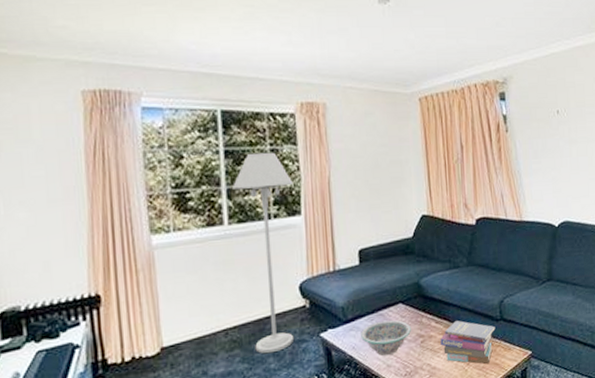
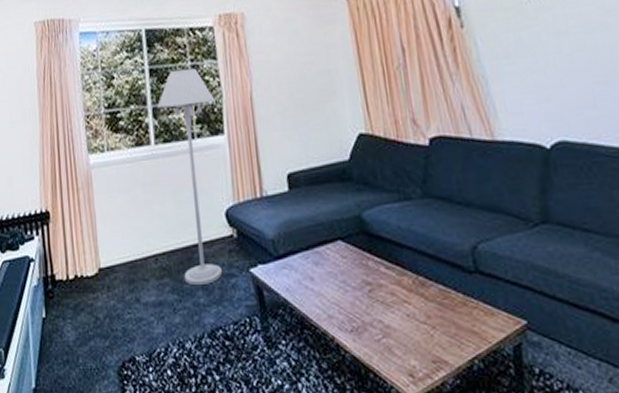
decorative bowl: present [361,320,411,356] -> none [295,259,355,303]
books: present [440,320,495,364] -> none [393,268,469,331]

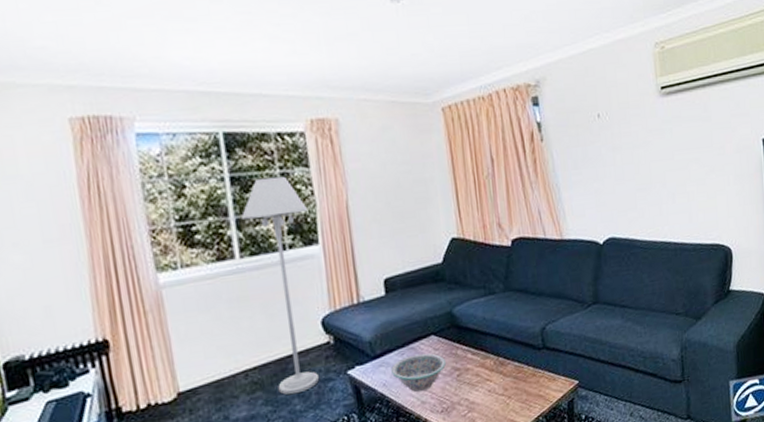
decorative bowl: none [295,259,355,303] -> present [391,353,446,392]

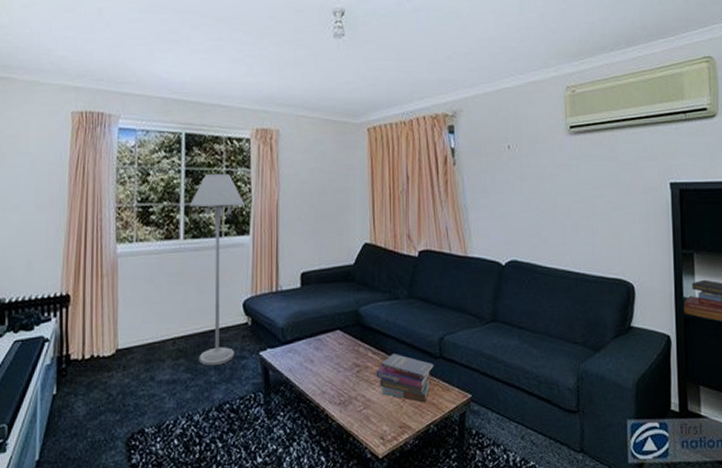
decorative bowl: present [391,353,446,392] -> none [298,345,347,381]
books: none [478,351,538,397] -> present [376,354,434,403]

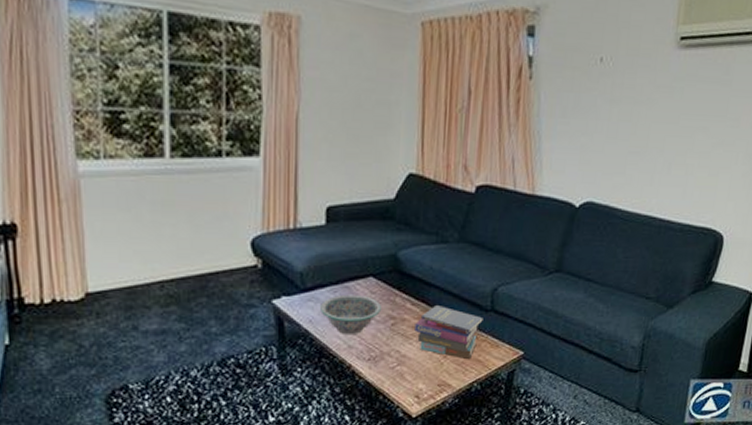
floor lamp: present [190,173,245,366] -> none [178,71,253,315]
decorative bowl: none [298,345,347,381] -> present [320,294,381,334]

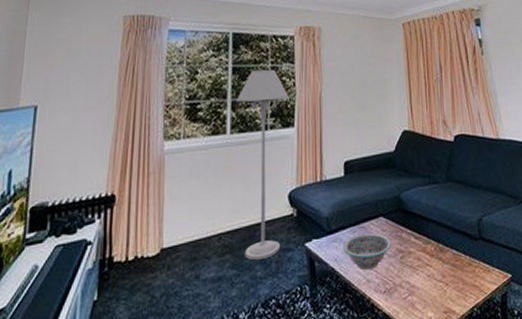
floor lamp: none [178,71,253,315] -> present [237,69,289,261]
books: present [414,306,483,360] -> none [419,237,474,286]

